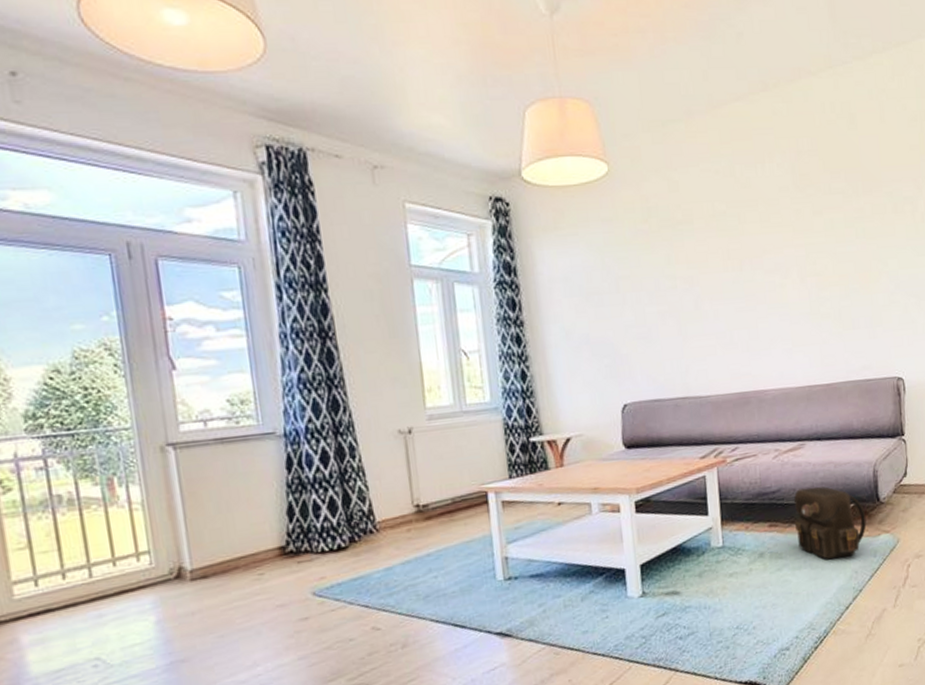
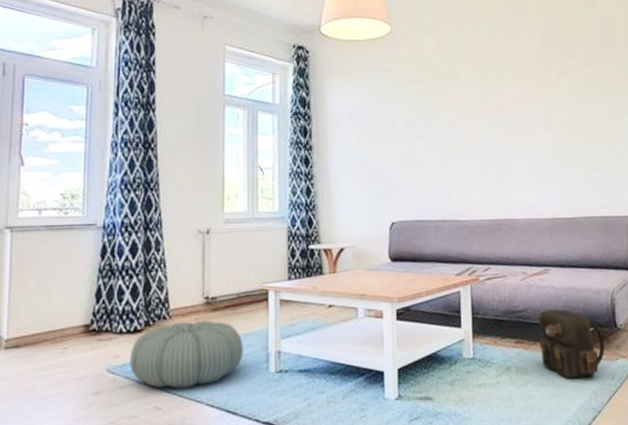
pouf: none [336,530,466,608] -> present [130,321,243,388]

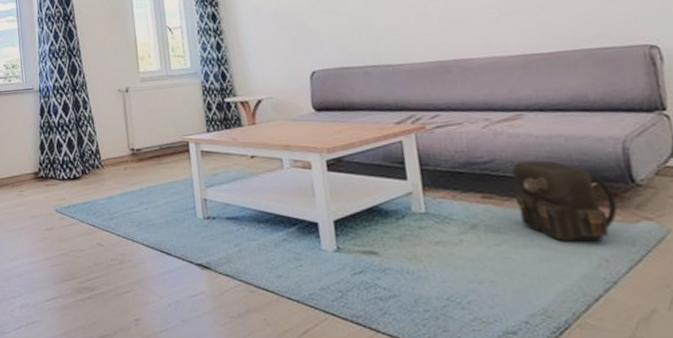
pouf: present [130,321,243,388] -> none [72,170,171,229]

